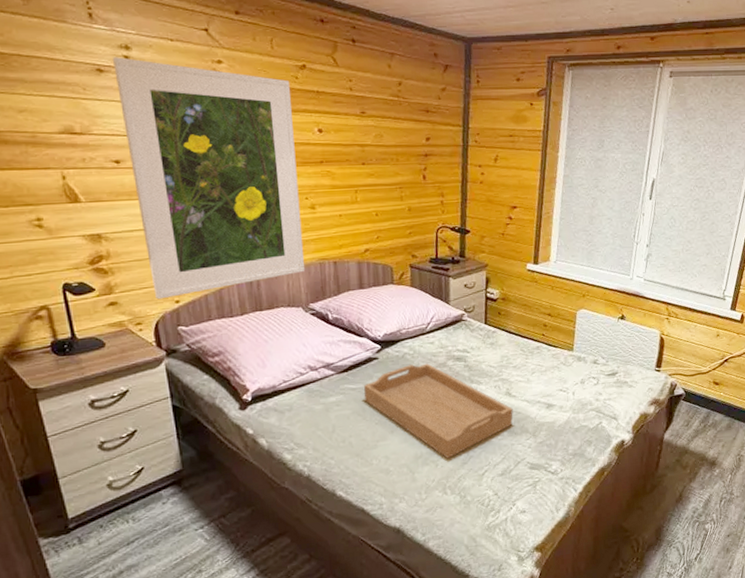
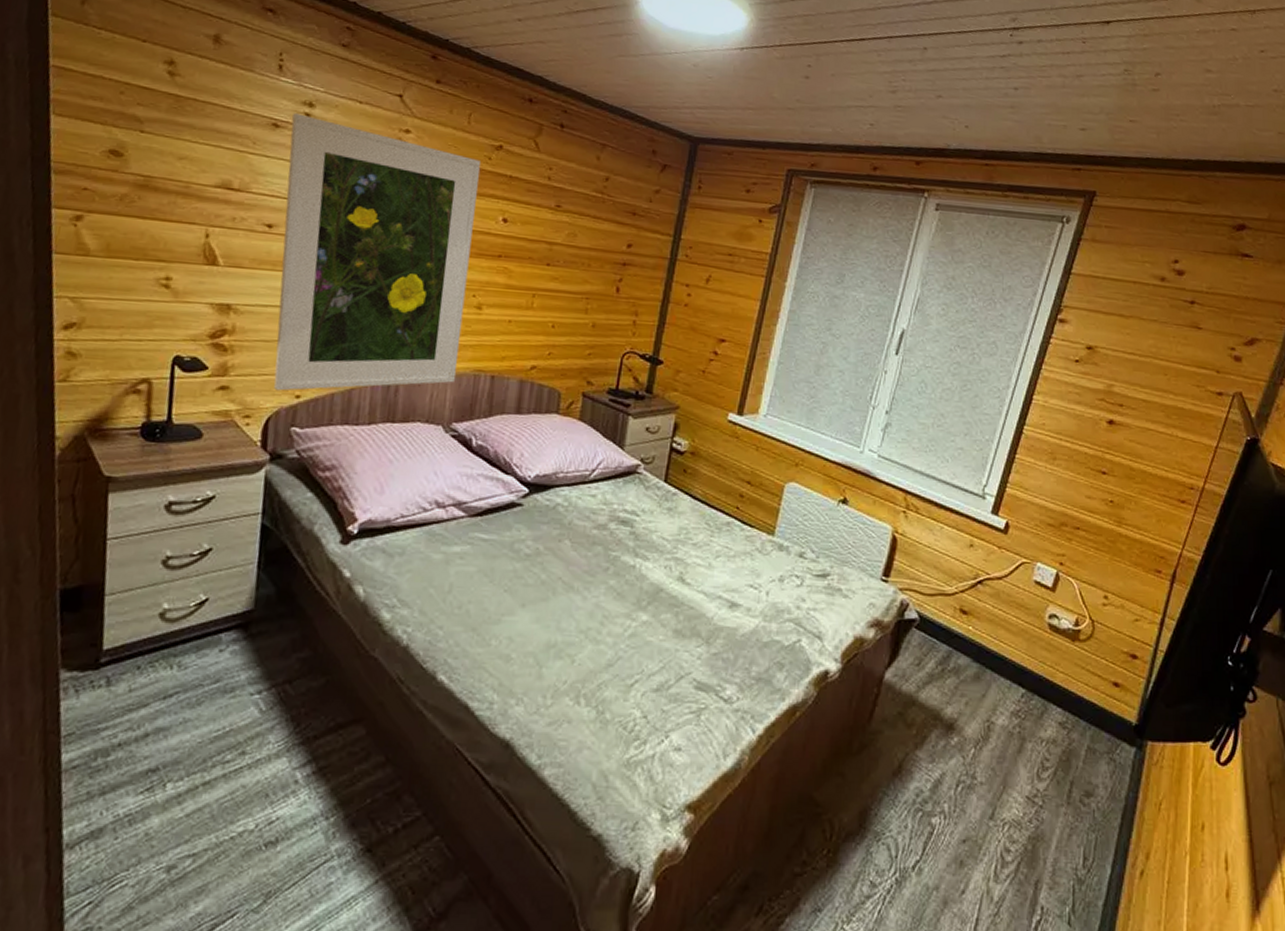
serving tray: present [363,363,513,458] -> none [496,520,684,654]

